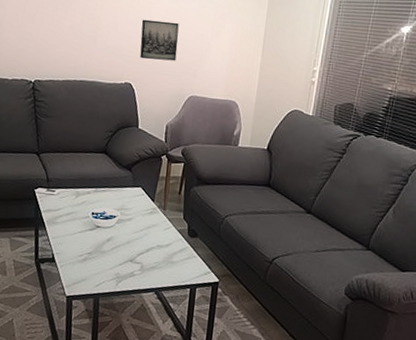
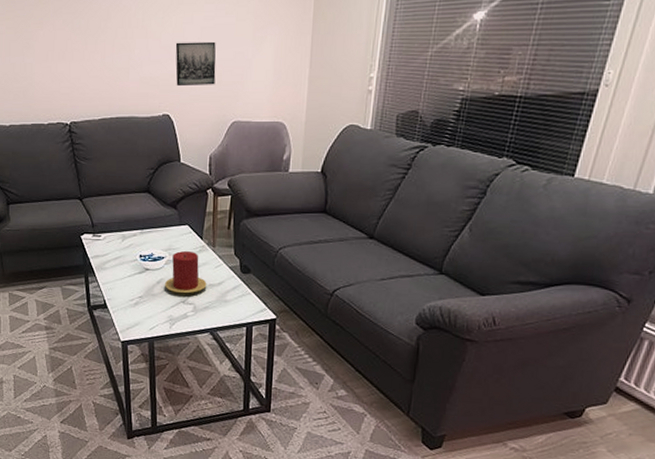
candle: none [114,211,156,253] -> present [165,251,207,294]

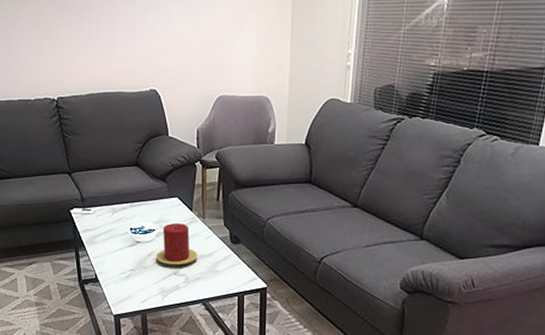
wall art: present [175,41,216,87] -> none [160,19,201,63]

